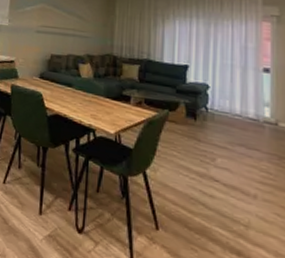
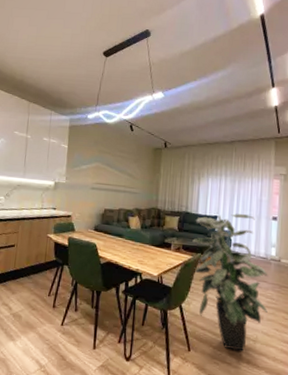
indoor plant: none [157,63,263,239] -> present [192,214,268,352]

